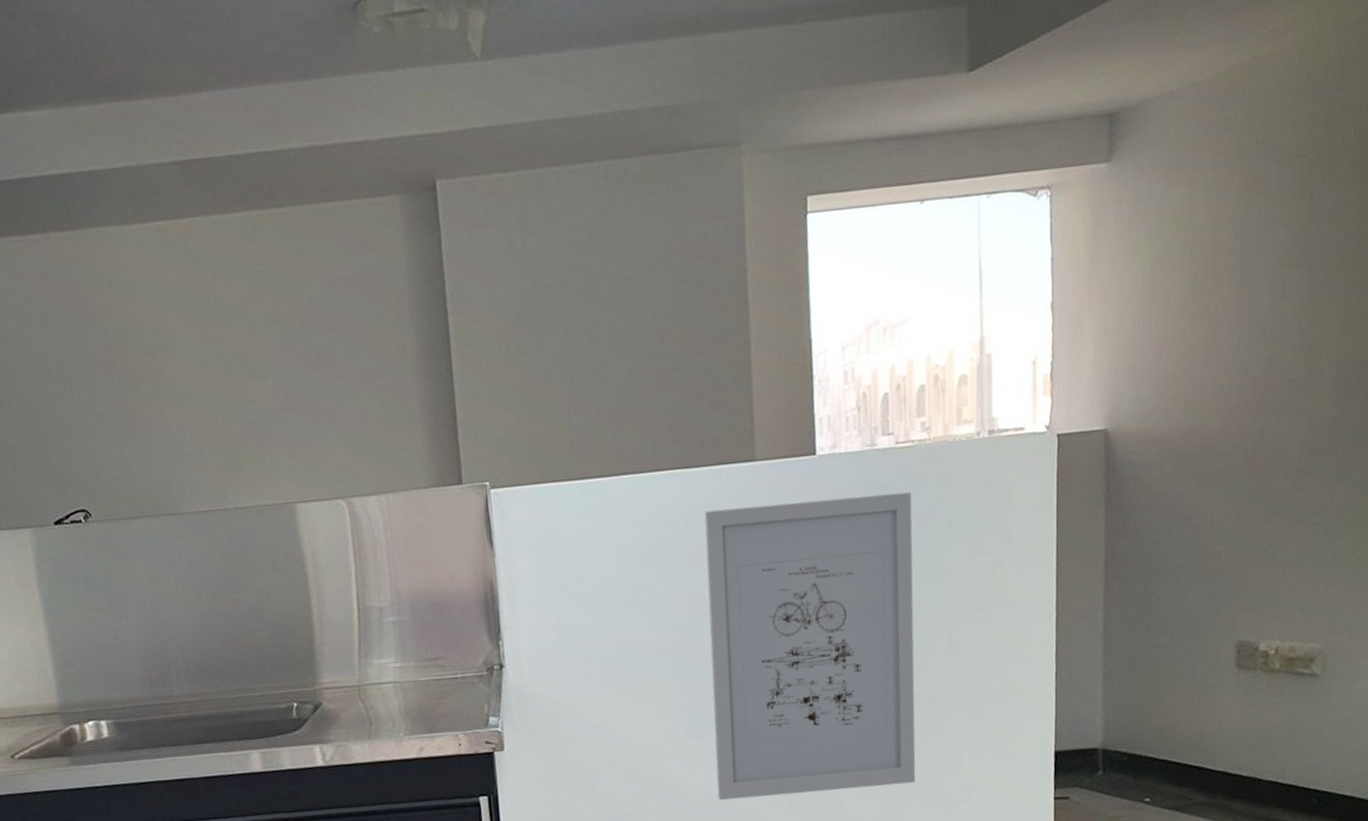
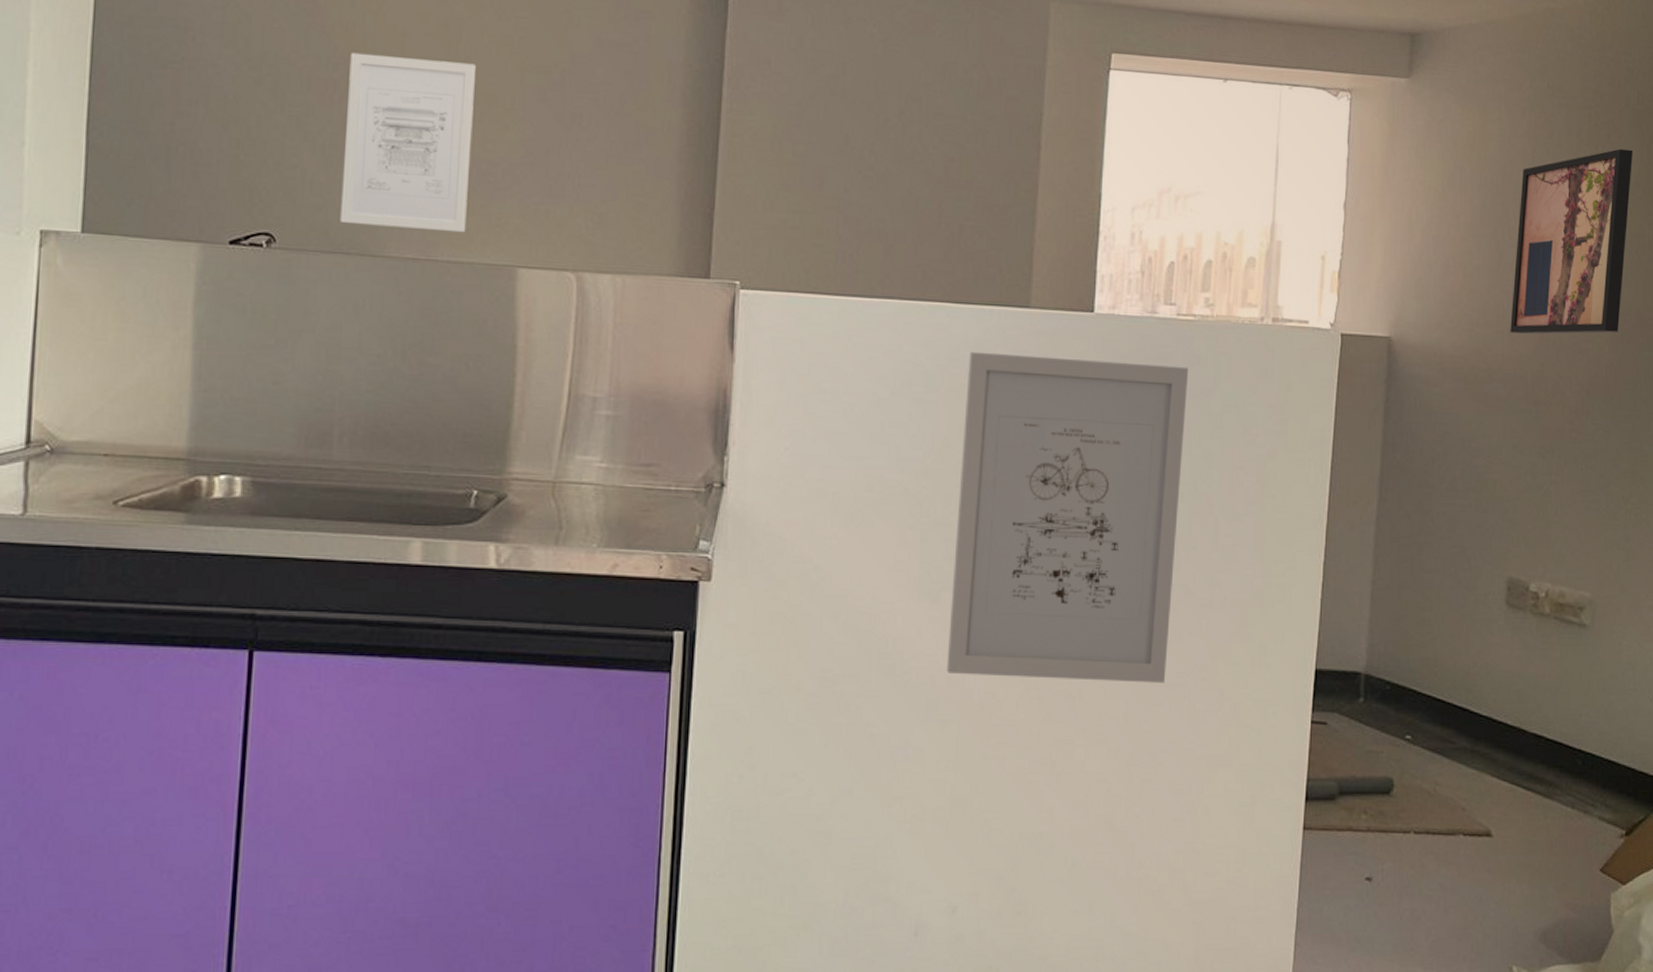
wall art: none [119,323,246,490] -> present [340,52,476,233]
wall art: none [1228,192,1352,404] -> present [1510,148,1634,334]

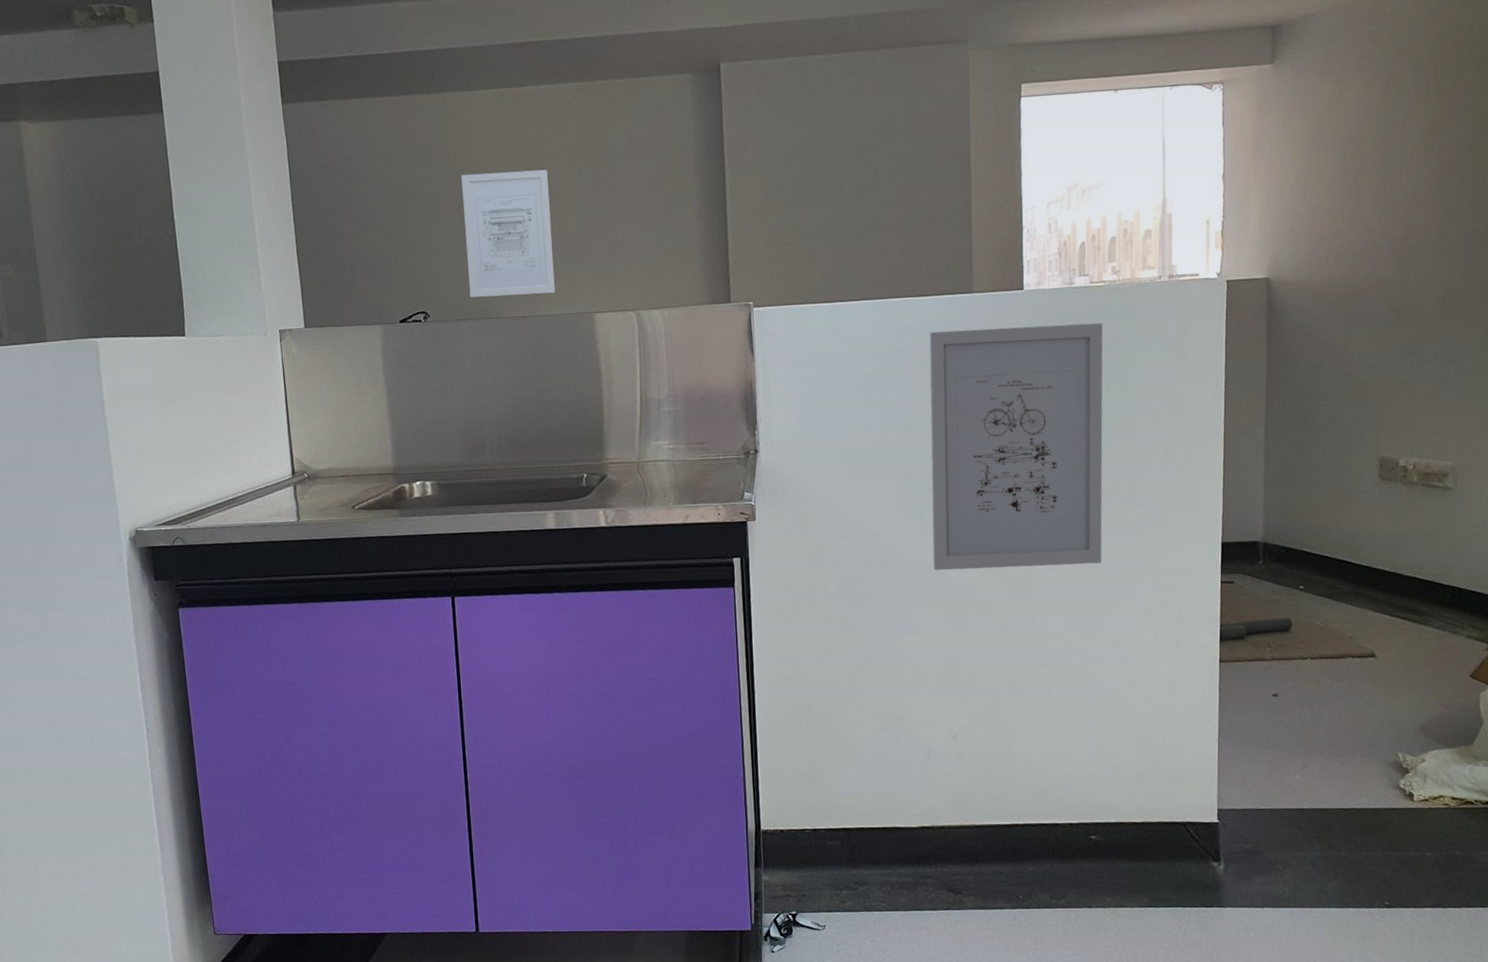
wall art: present [1510,148,1634,334] -> none [1372,93,1477,261]

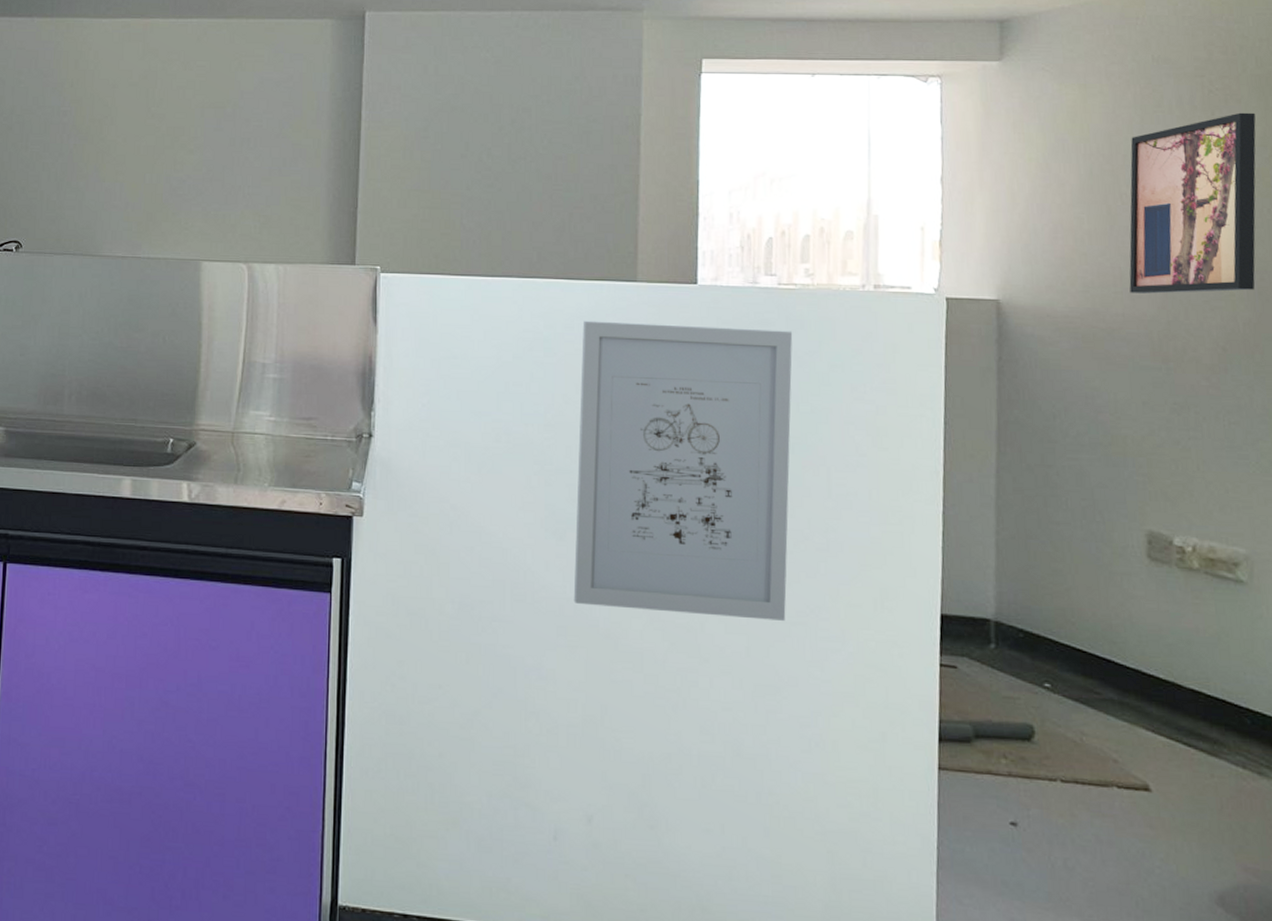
wall art: present [461,169,555,298] -> none [68,102,167,235]
wall art: none [1372,93,1477,261] -> present [1129,112,1256,294]

